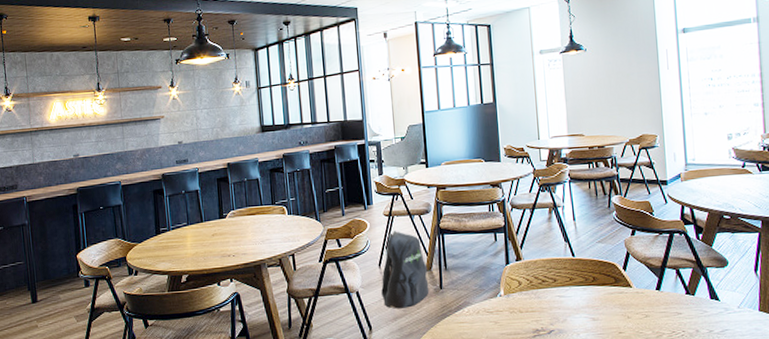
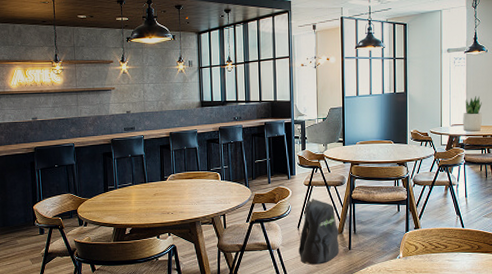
planter: none [563,102,587,144] -> present [463,96,482,132]

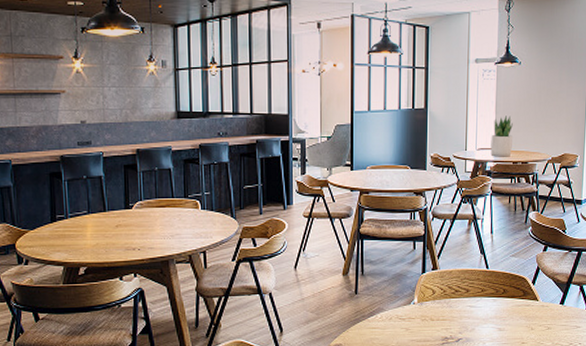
backpack: present [299,199,340,265] -> none [295,233,344,312]

